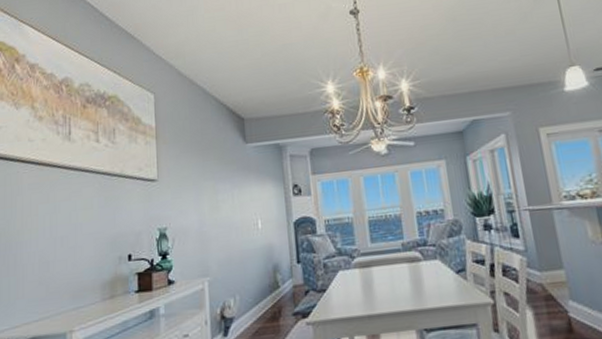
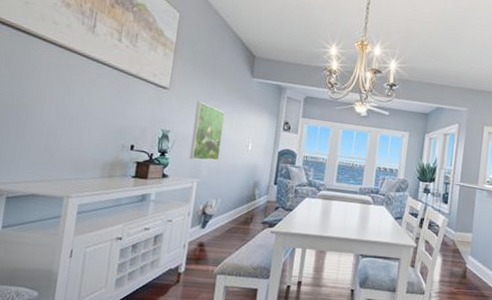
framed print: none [190,185,228,255] -> present [189,101,225,161]

